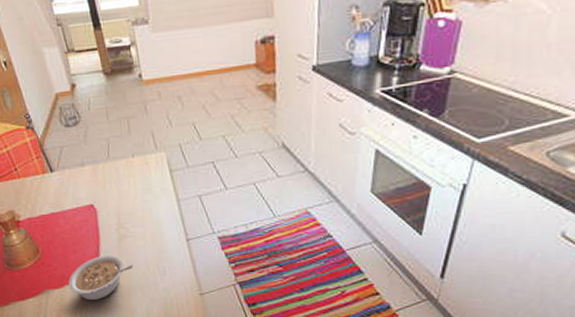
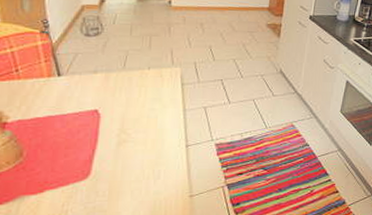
legume: present [68,254,134,301] -> none [49,158,128,206]

